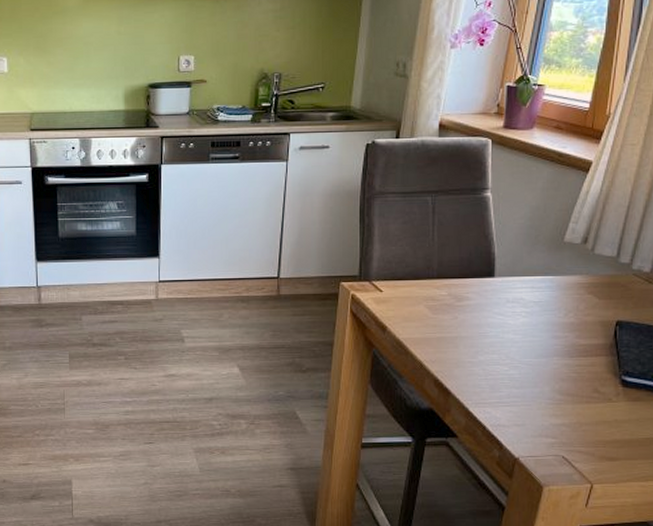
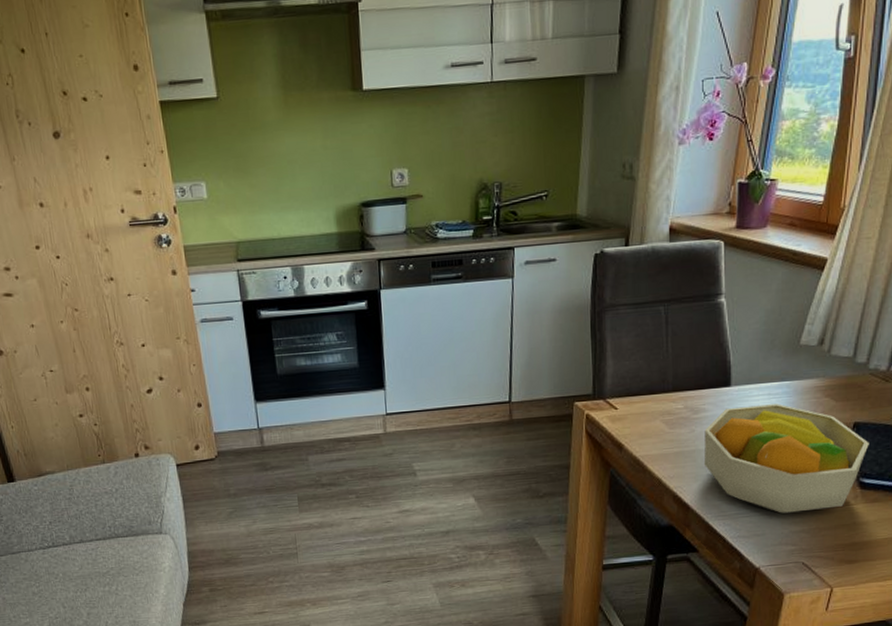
fruit bowl: none [465,297,632,405] -> present [703,404,869,514]

